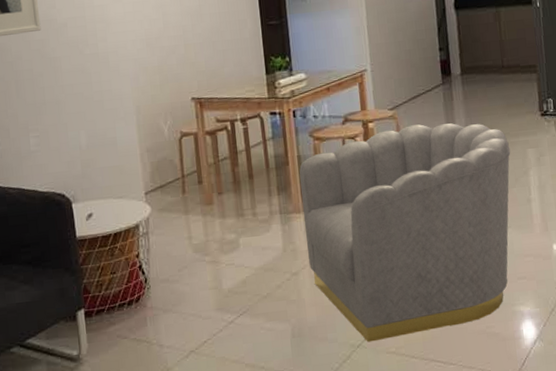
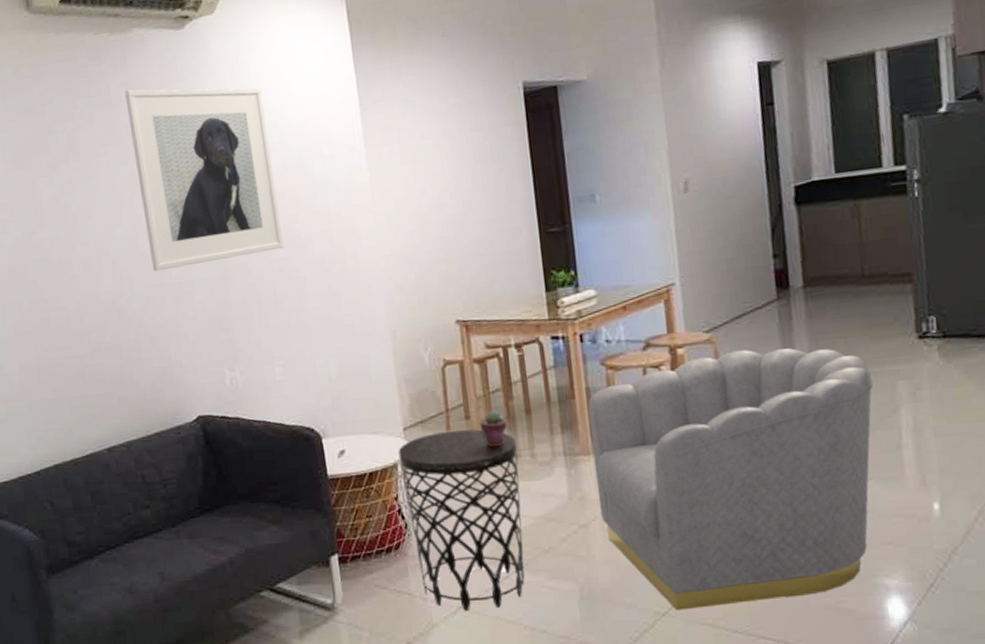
side table: none [140,192,247,355] -> present [398,429,525,612]
potted succulent: none [210,176,233,208] -> present [479,411,507,447]

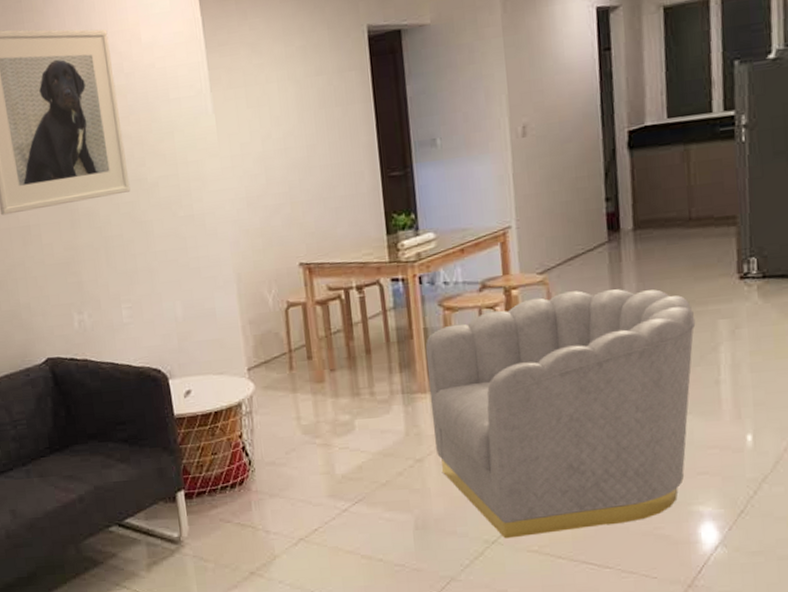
side table: present [398,429,525,612] -> none [242,369,363,543]
potted succulent: present [479,411,507,447] -> none [321,351,348,386]

